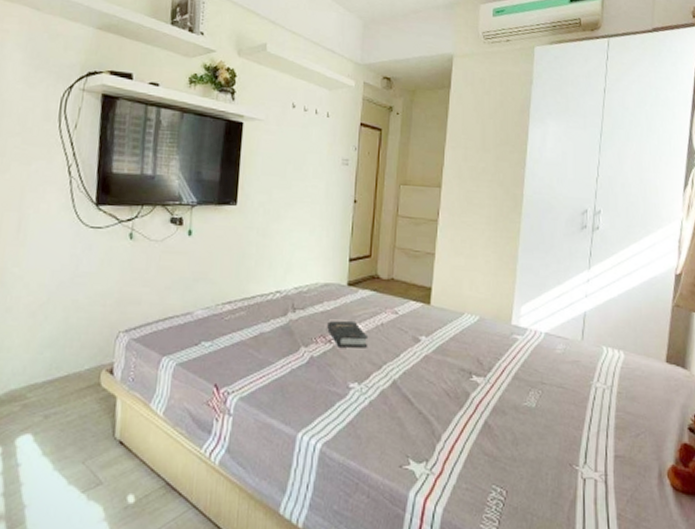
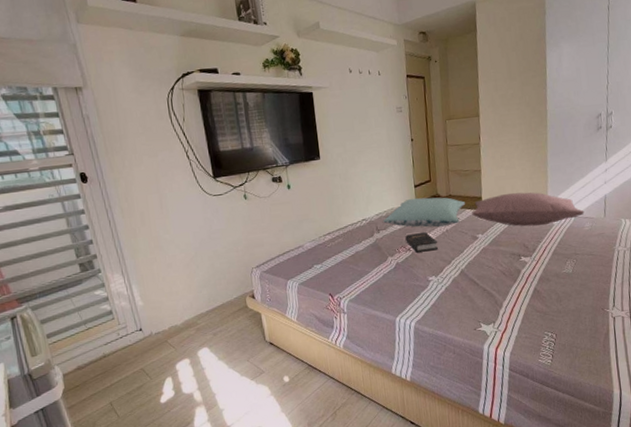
pillow: none [302,274,411,319] -> present [383,197,466,228]
pillow: none [417,288,558,338] -> present [472,192,585,227]

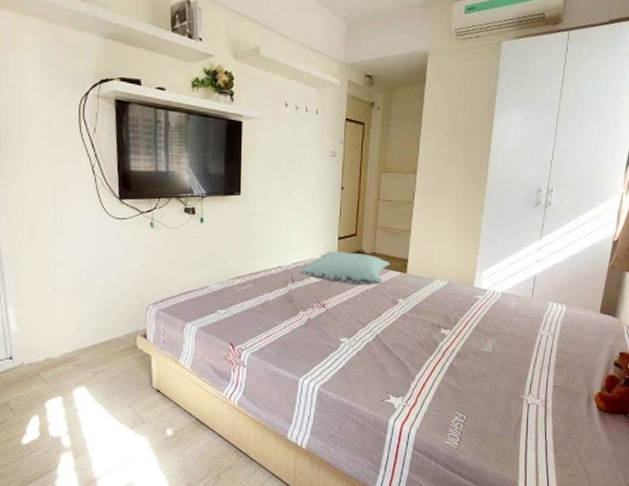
hardback book: present [405,231,438,253] -> none [321,288,356,310]
pillow: present [472,192,585,227] -> none [395,259,512,297]

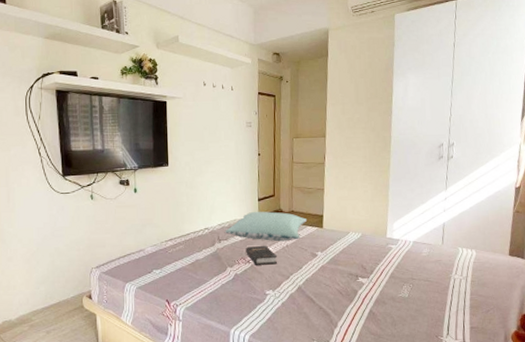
hardback book: none [321,288,356,310] -> present [246,245,278,265]

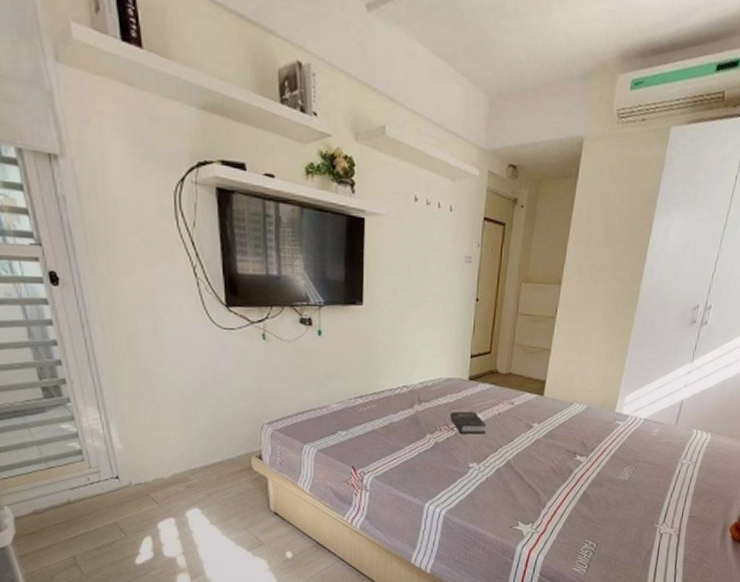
pillow: present [225,211,308,242] -> none [427,369,527,409]

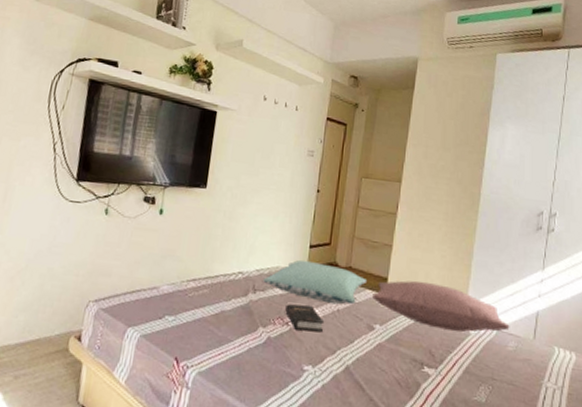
pillow: none [427,369,527,409] -> present [263,259,368,305]
pillow: none [531,381,656,423] -> present [372,281,510,332]

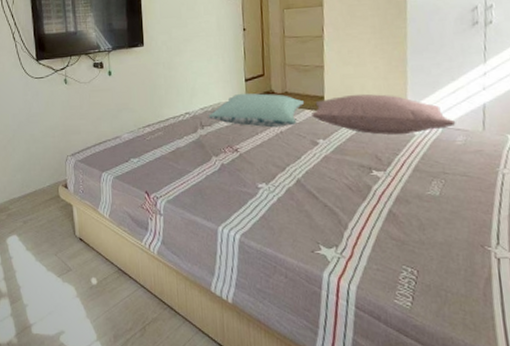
hardback book: present [285,304,325,333] -> none [232,131,271,155]

